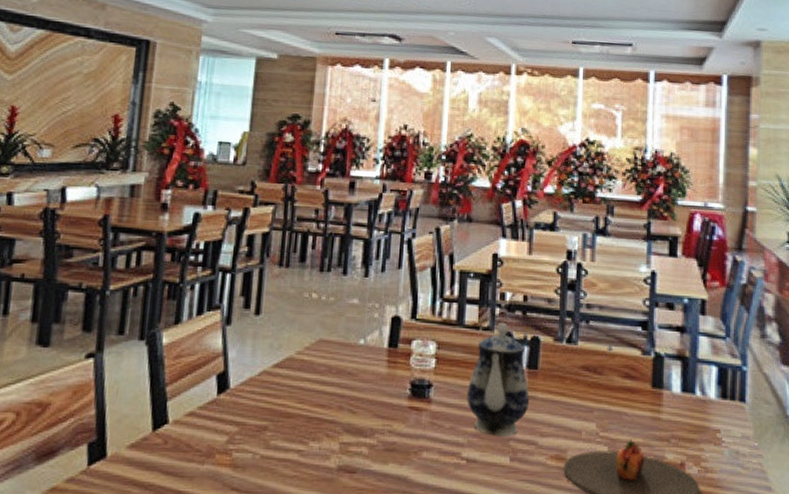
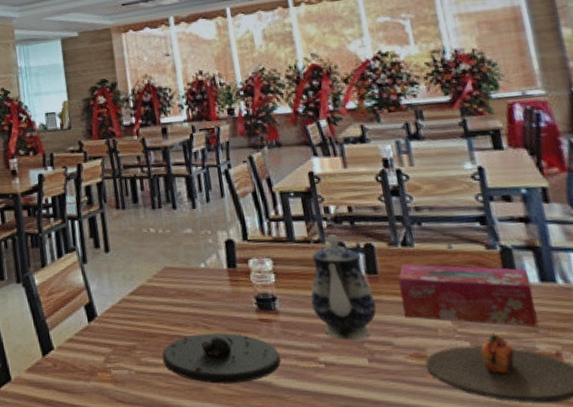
plate: none [295,418,423,475] -> present [162,332,281,384]
tissue box: none [553,361,673,437] -> present [398,264,539,328]

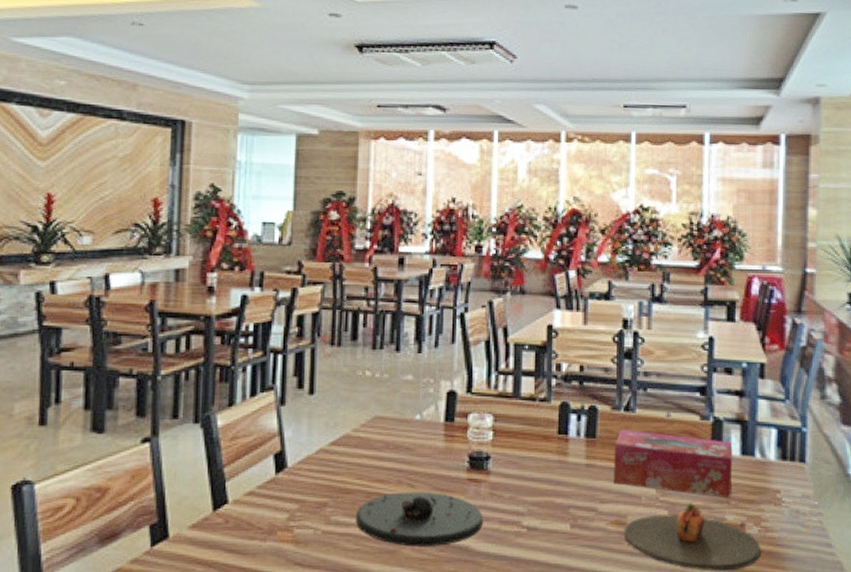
teapot: present [311,233,377,340] -> none [524,392,589,504]

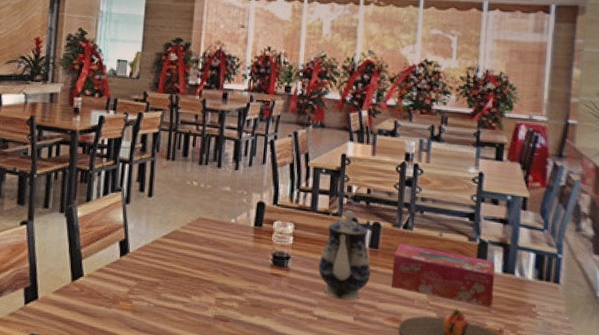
plate: present [355,491,483,547] -> none [180,279,282,325]
teapot: none [524,392,589,504] -> present [317,209,371,300]

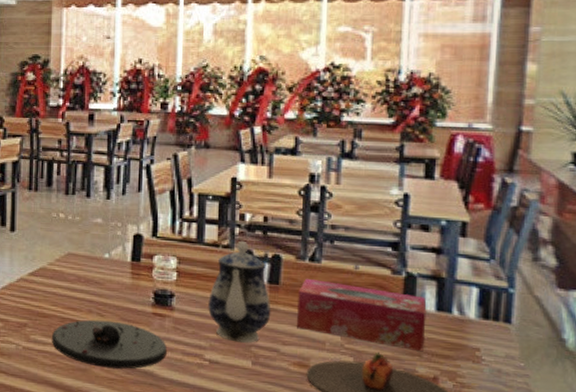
plate: none [180,279,282,325] -> present [51,319,167,369]

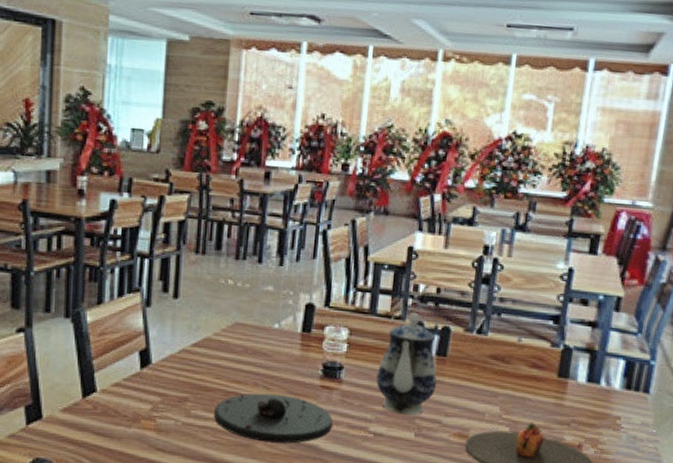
tissue box: present [296,278,427,352] -> none [459,350,579,421]

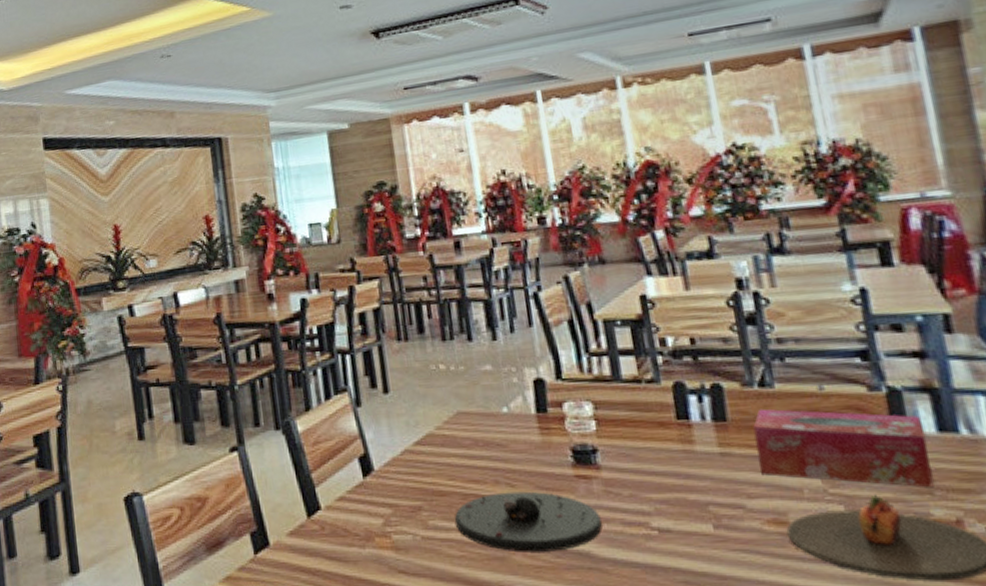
teapot: present [375,312,437,415] -> none [641,371,725,501]
tissue box: none [459,350,579,421] -> present [753,408,935,488]

